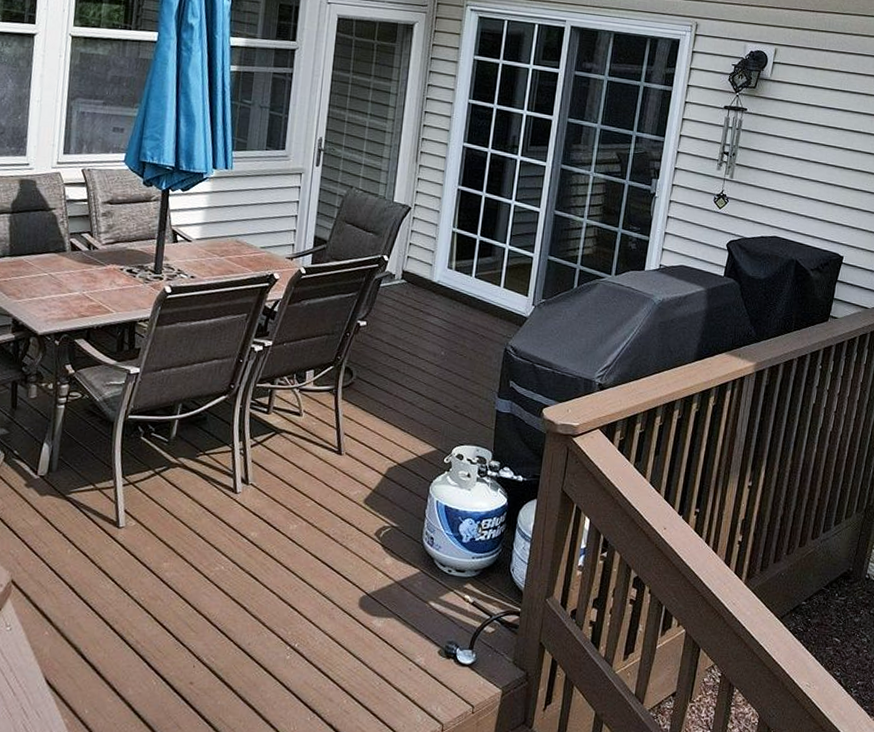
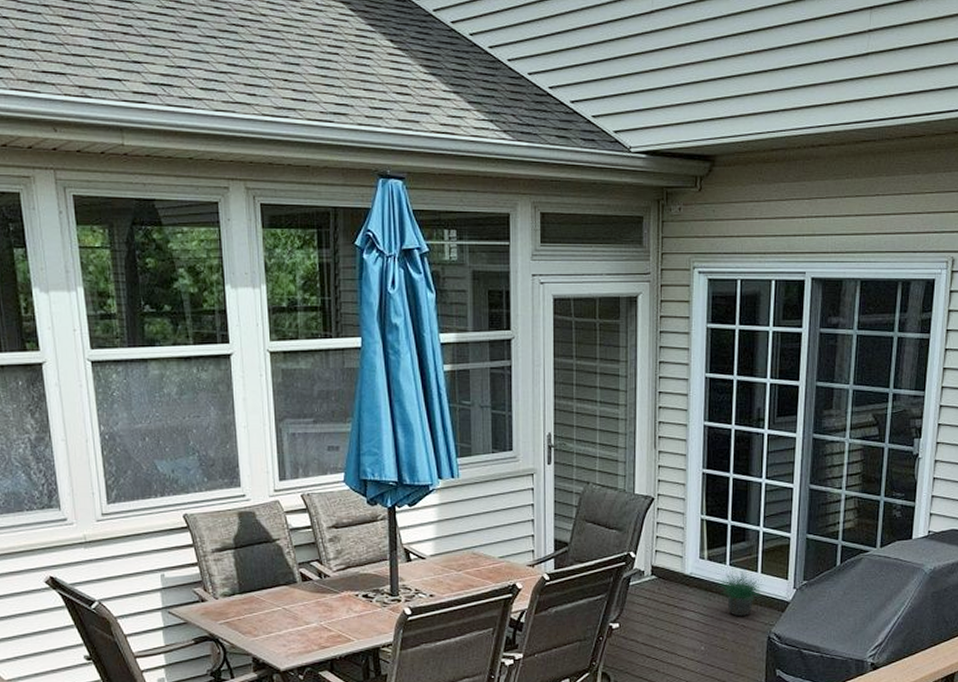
potted plant: none [461,277,504,327] -> present [717,564,763,616]

